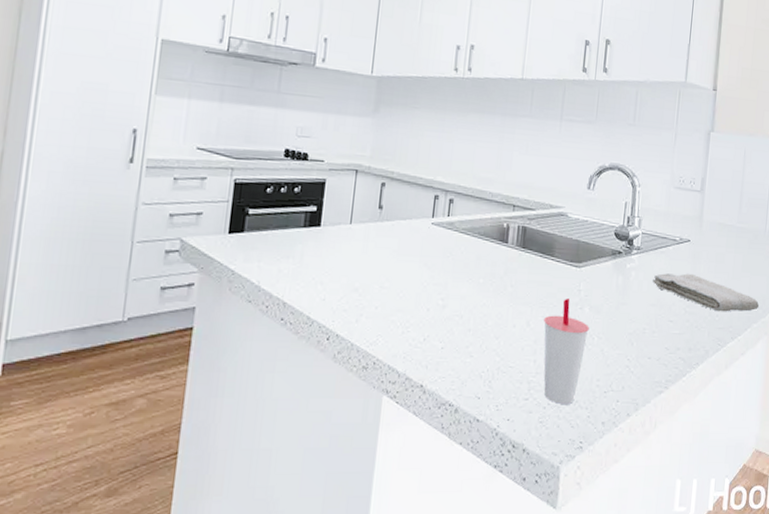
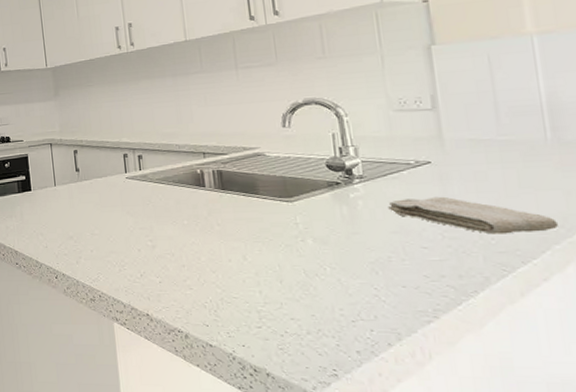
cup: present [543,297,589,405] -> none [261,231,318,334]

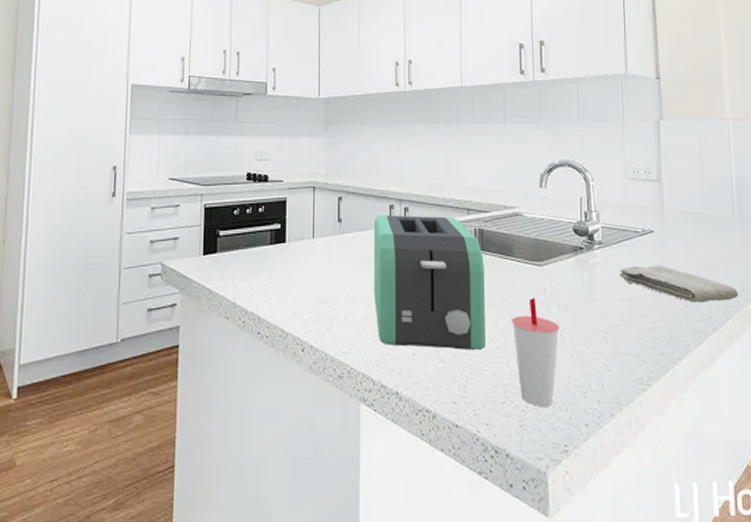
toaster: none [109,161,235,280] -> present [373,215,486,351]
cup: none [261,231,318,334] -> present [512,297,559,407]

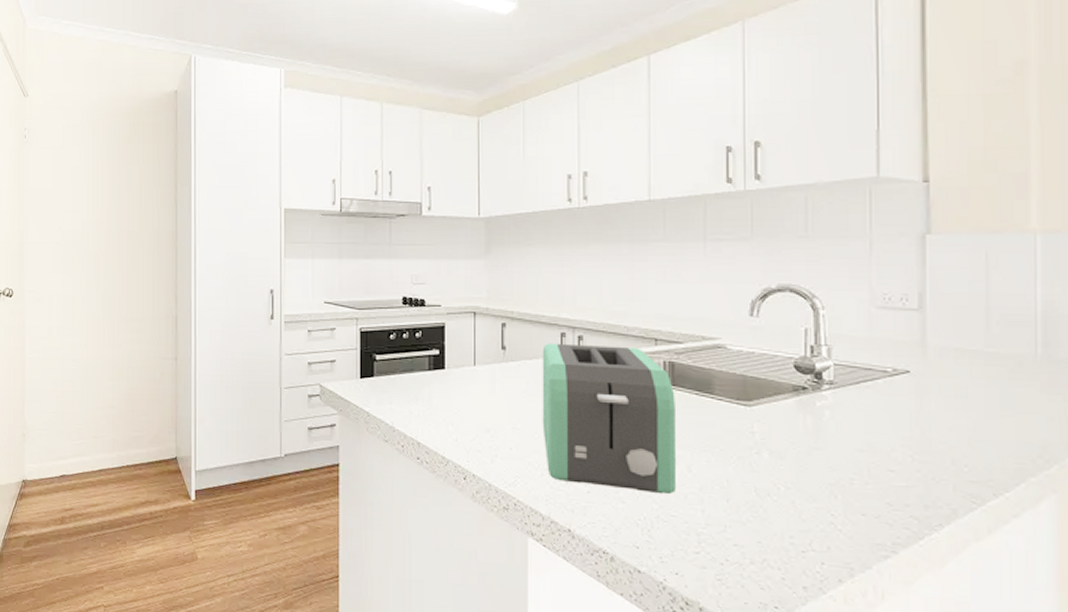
cup: present [512,297,559,407] -> none [709,440,772,563]
washcloth: present [619,265,739,303] -> none [857,412,1038,461]

